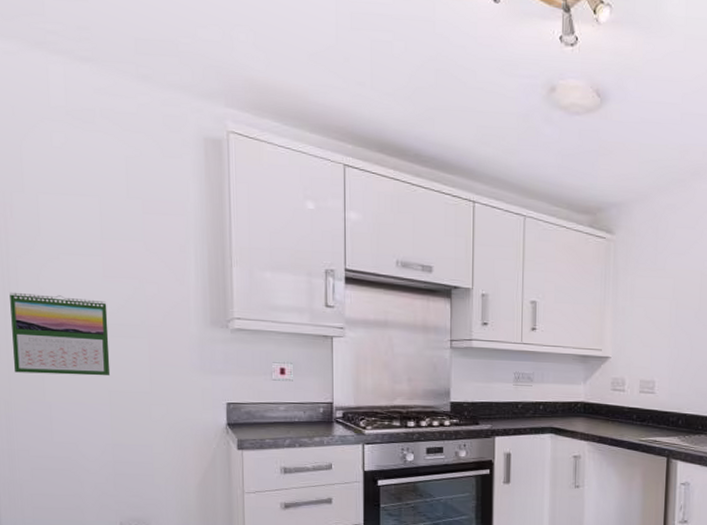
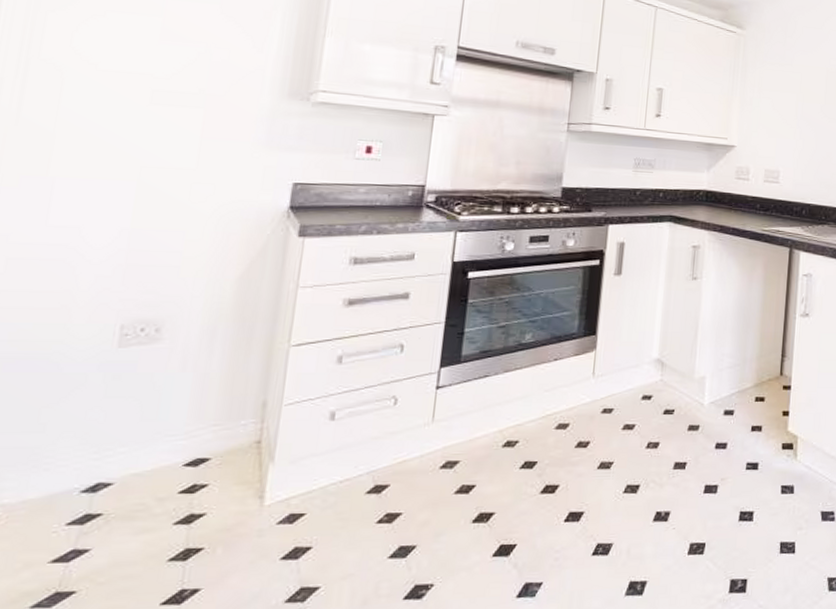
calendar: present [10,292,111,376] -> none [13,49,158,150]

